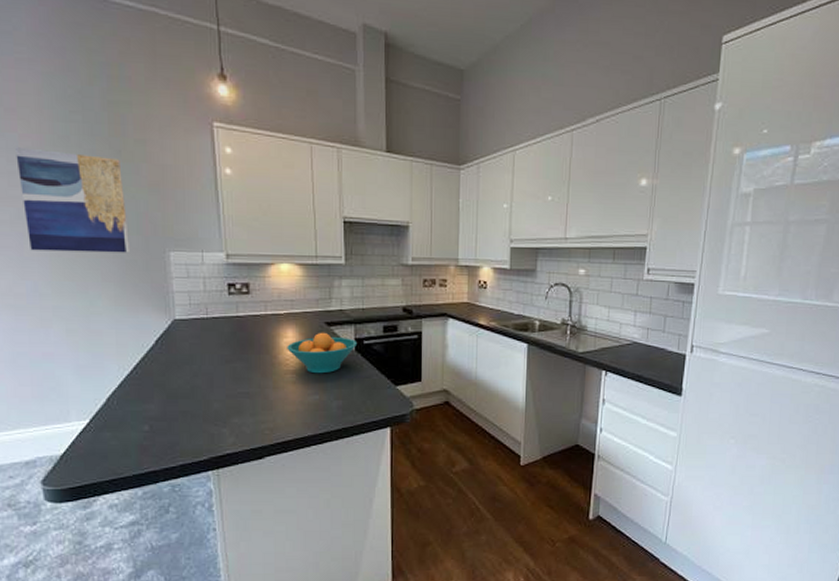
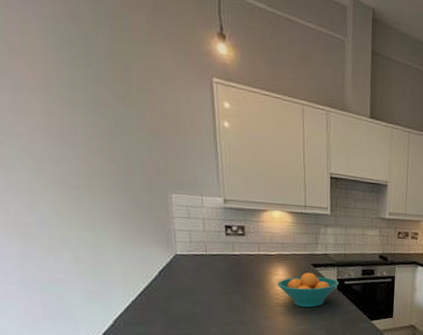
wall art: present [15,147,130,253] -> none [21,86,134,193]

